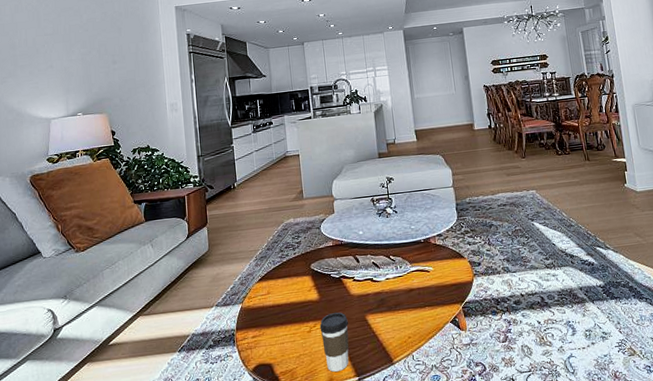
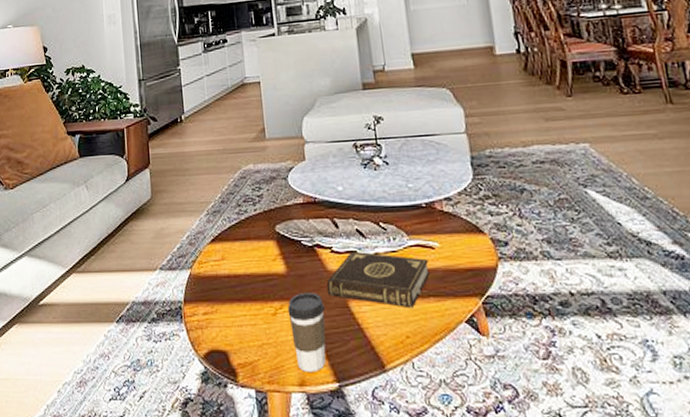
book: none [350,278,426,317] -> present [326,250,430,309]

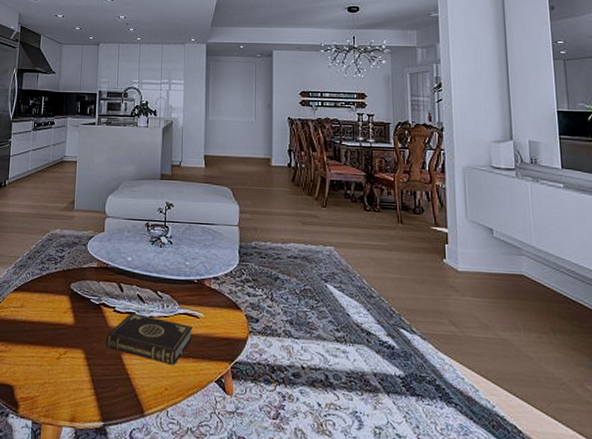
coffee cup: present [287,291,326,372] -> none [70,342,101,411]

